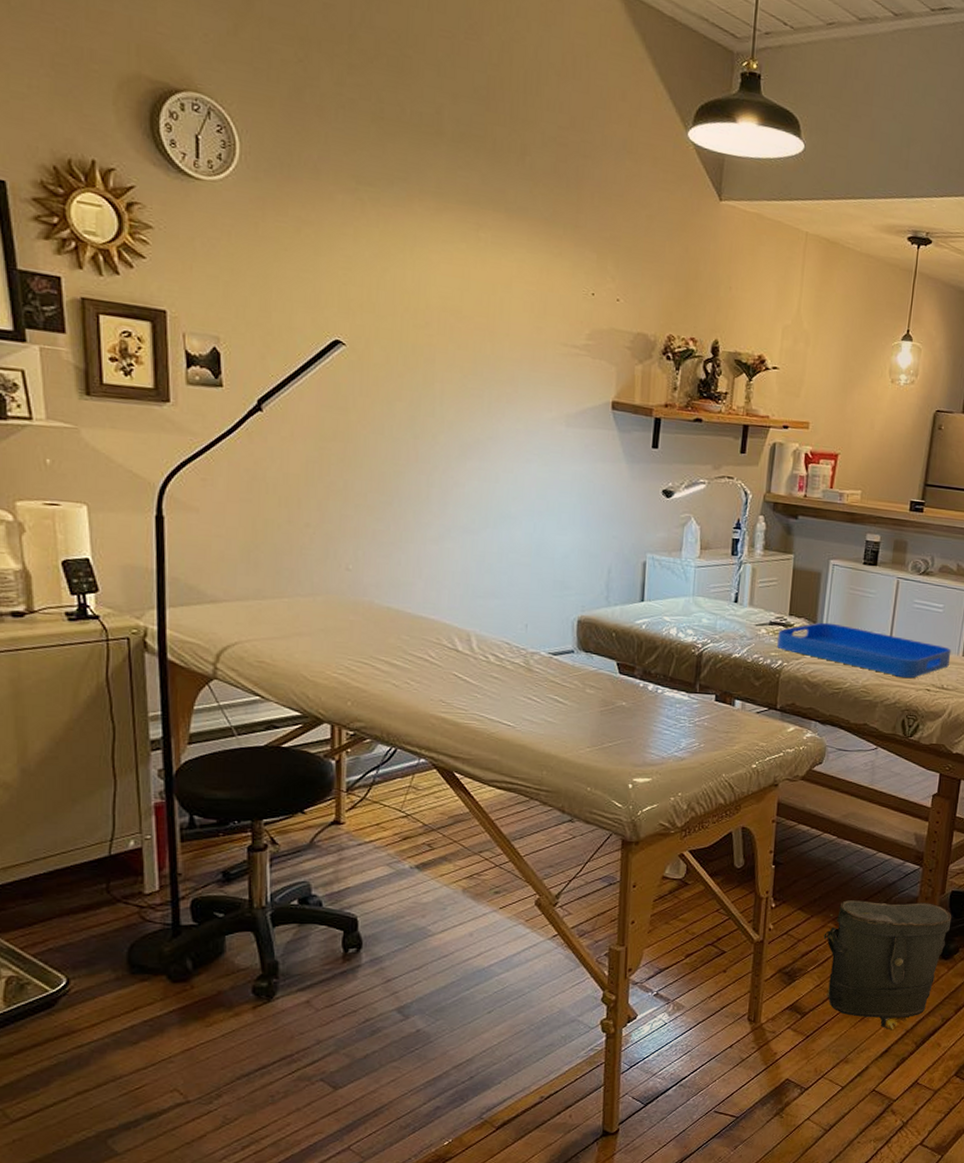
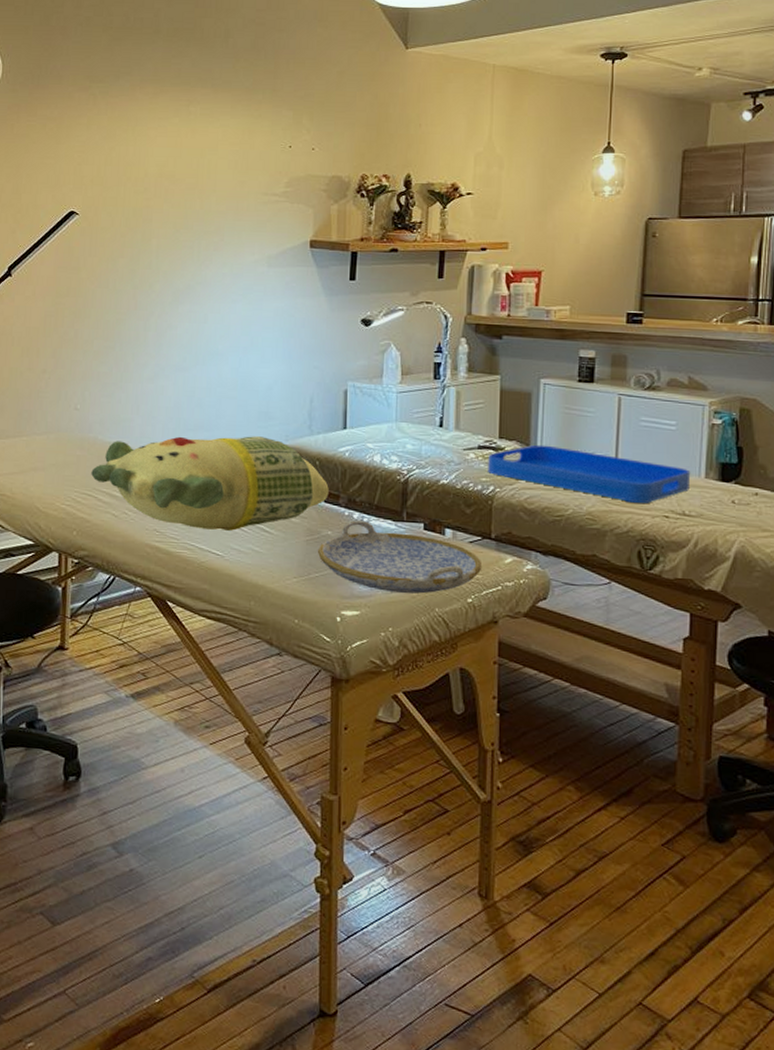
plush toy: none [367,603,625,701] -> present [91,436,329,531]
serving tray: none [612,692,767,761] -> present [318,520,482,594]
bag: present [823,900,952,1030] -> none [562,759,723,928]

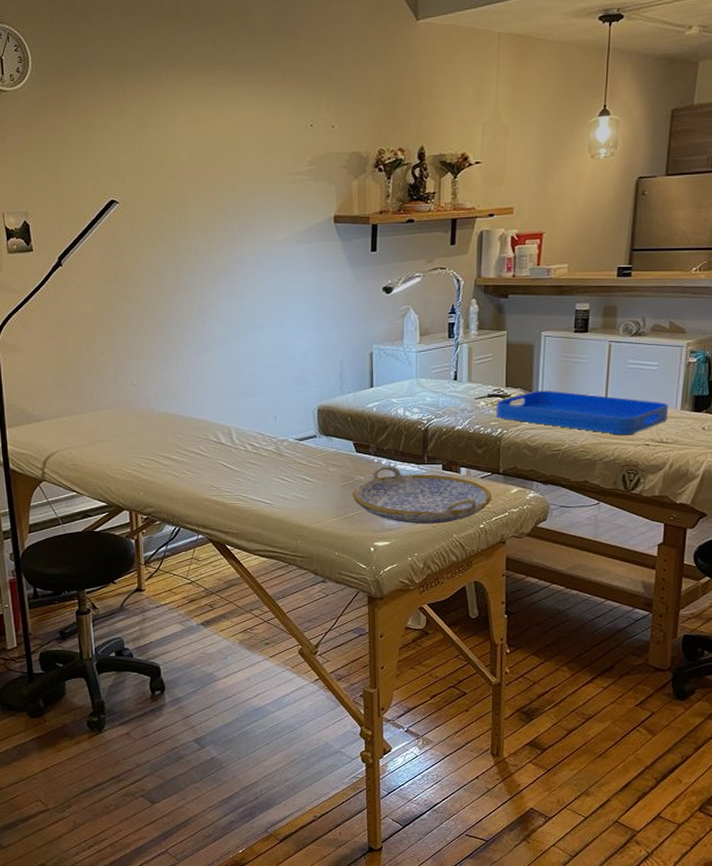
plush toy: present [91,436,329,531] -> none [151,399,360,482]

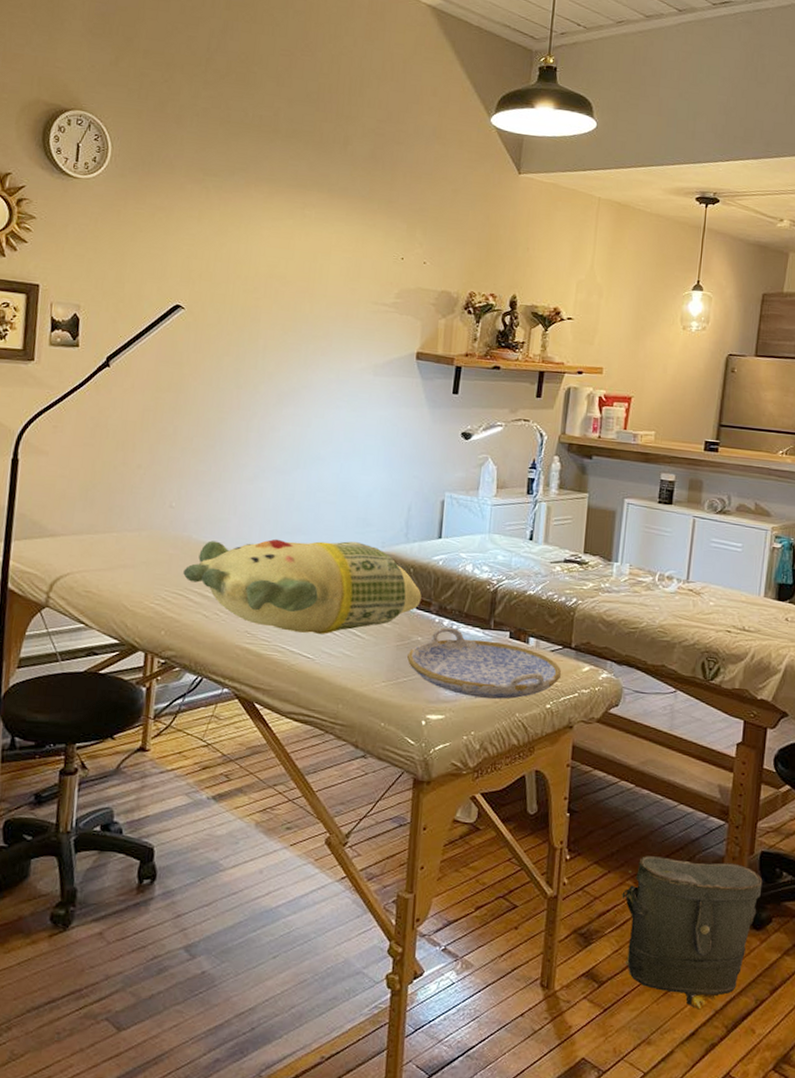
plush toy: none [151,399,360,482] -> present [183,539,422,634]
serving tray: present [496,390,669,436] -> none [572,560,752,619]
bag: none [558,645,686,766] -> present [622,856,763,1010]

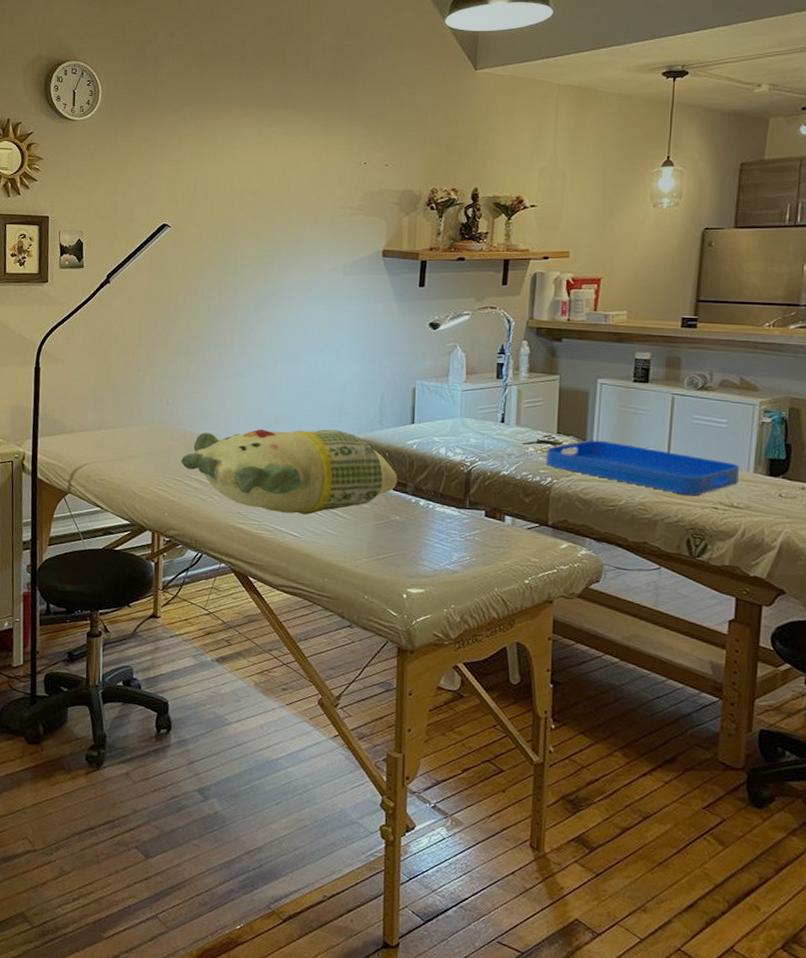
serving tray: present [407,627,562,699] -> none [387,507,539,575]
serving tray: none [572,560,752,619] -> present [546,440,740,496]
bag: present [622,856,763,1010] -> none [610,728,763,883]

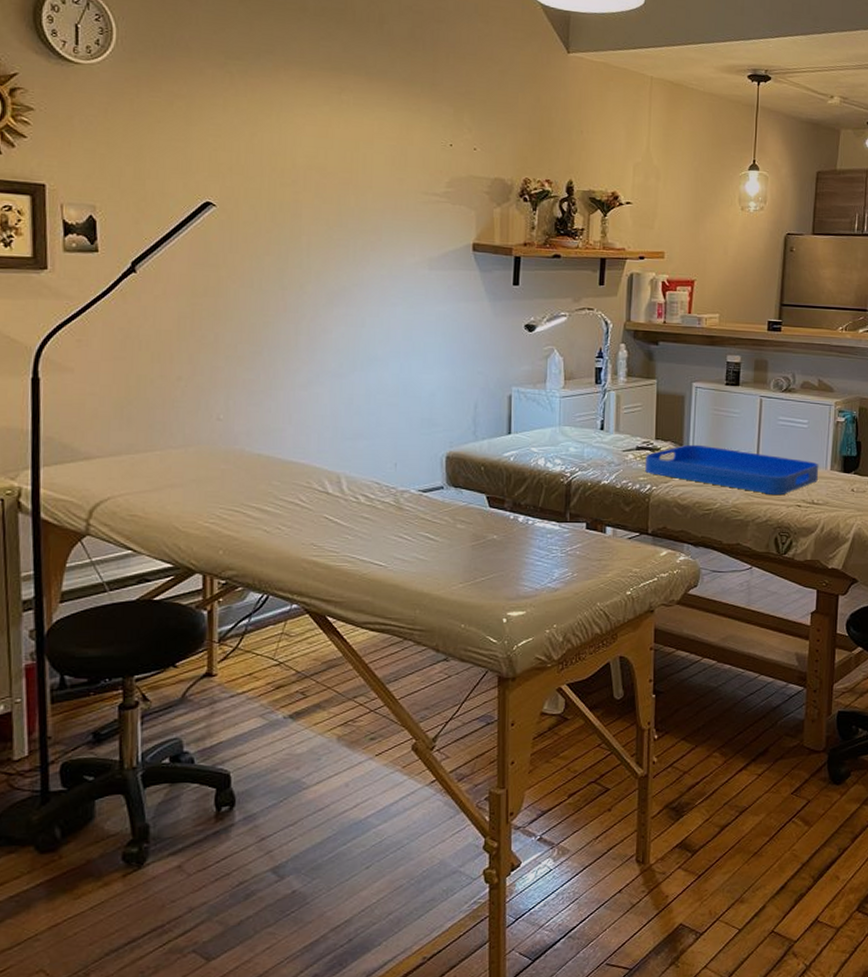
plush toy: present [181,429,397,515] -> none [238,443,494,540]

